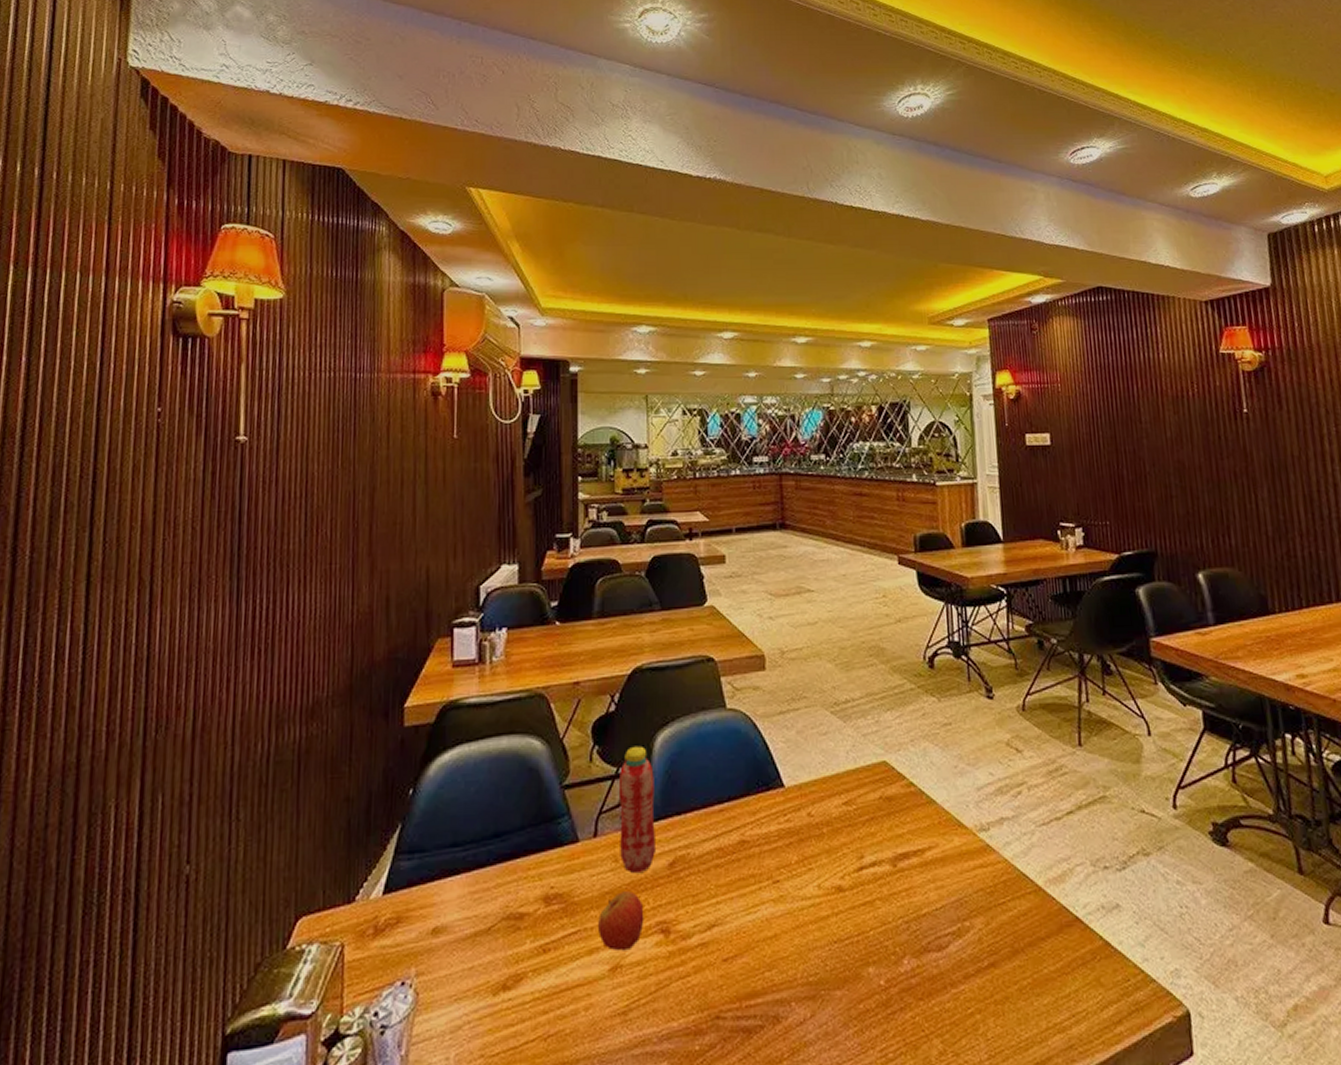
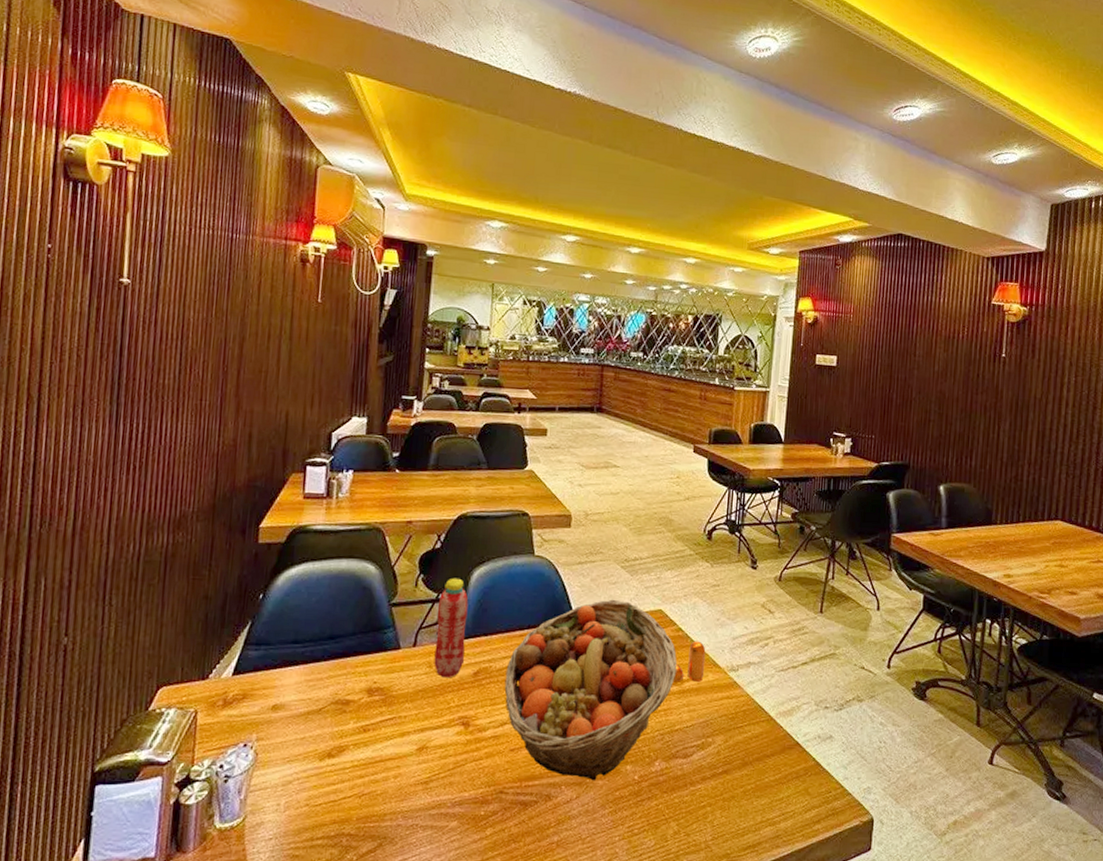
apple: present [598,891,644,952] -> none [410,691,450,736]
fruit basket: none [707,753,915,993] -> present [504,599,677,781]
pepper shaker: none [912,796,949,851] -> present [674,641,706,682]

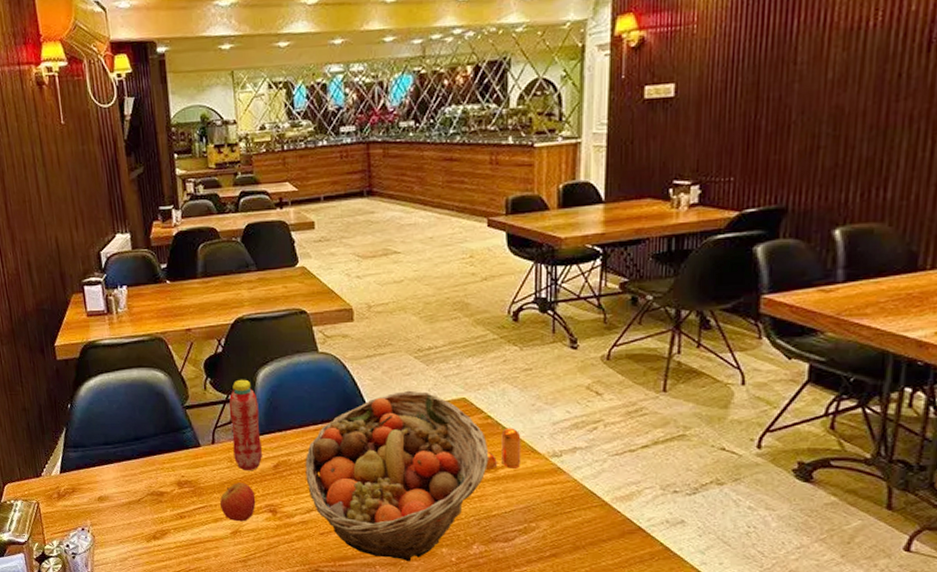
apple: none [410,691,450,736] -> present [220,482,256,522]

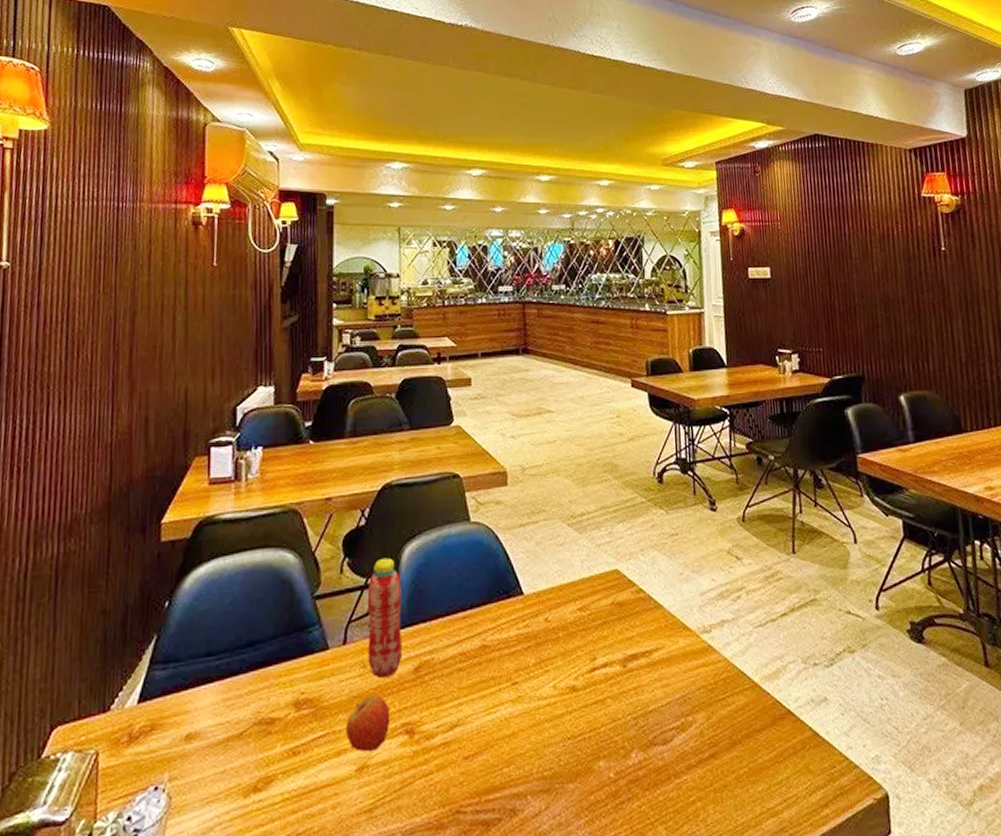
fruit basket: present [305,390,489,562] -> none [450,563,643,786]
pepper shaker: present [486,428,521,468] -> none [640,601,674,652]

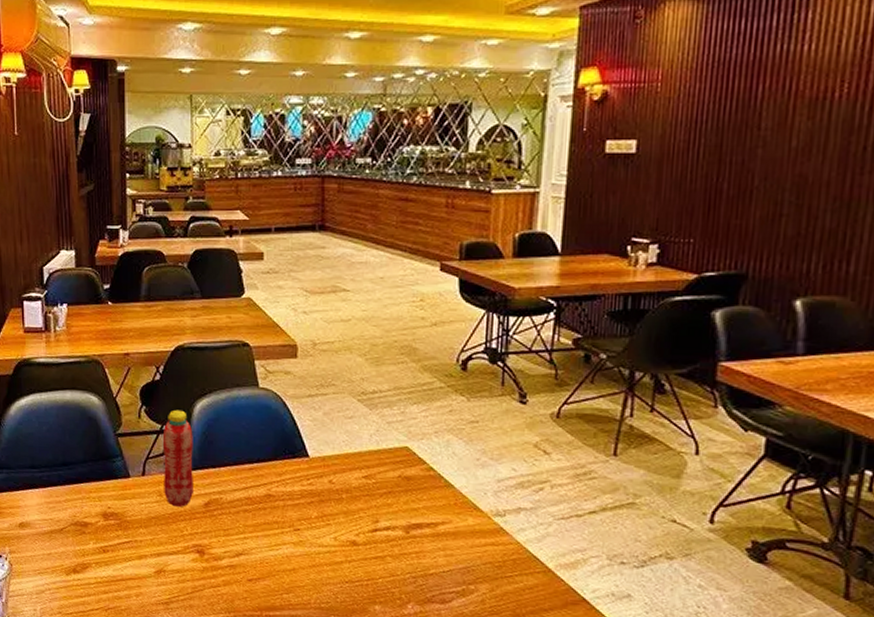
apple: present [346,695,390,752] -> none [146,518,183,561]

